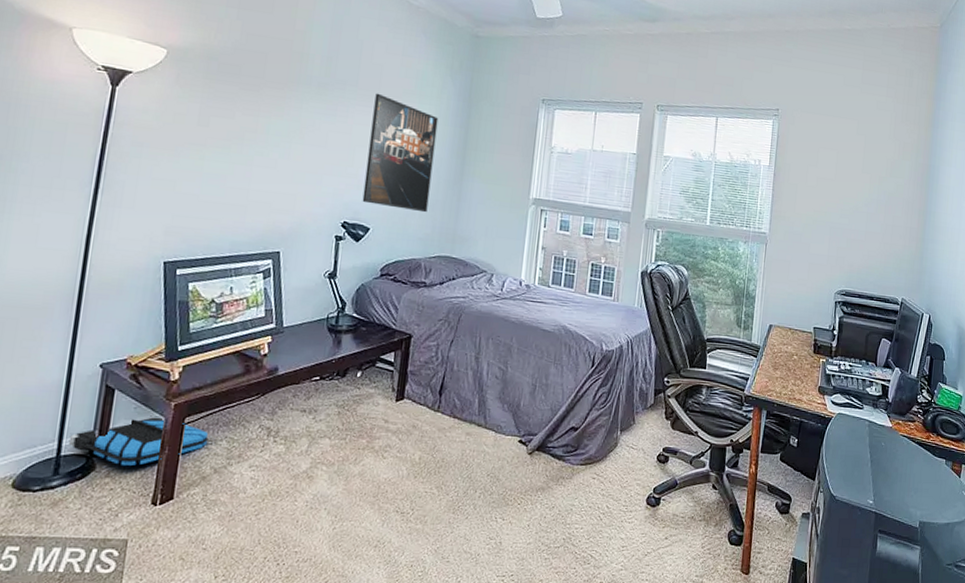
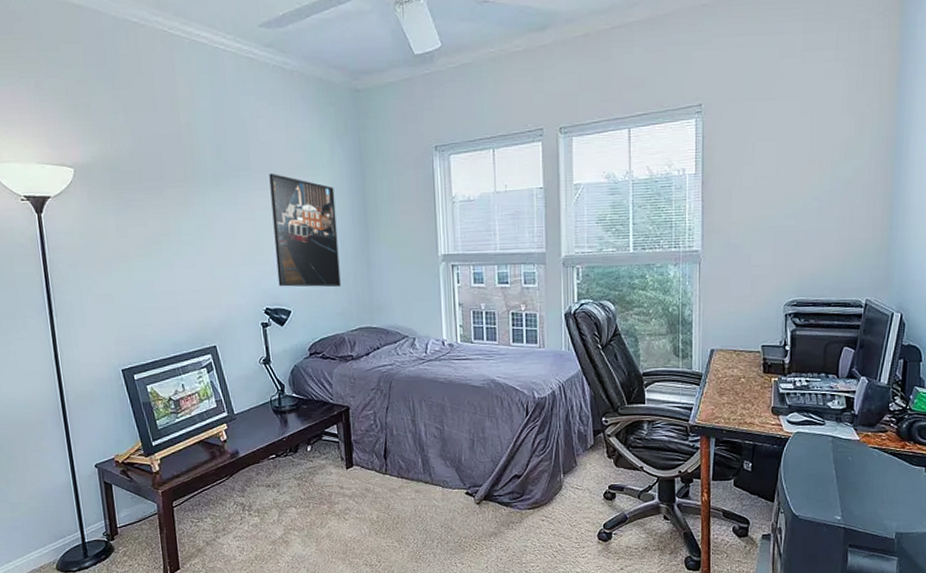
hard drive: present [68,416,209,466] -> none [87,502,196,545]

